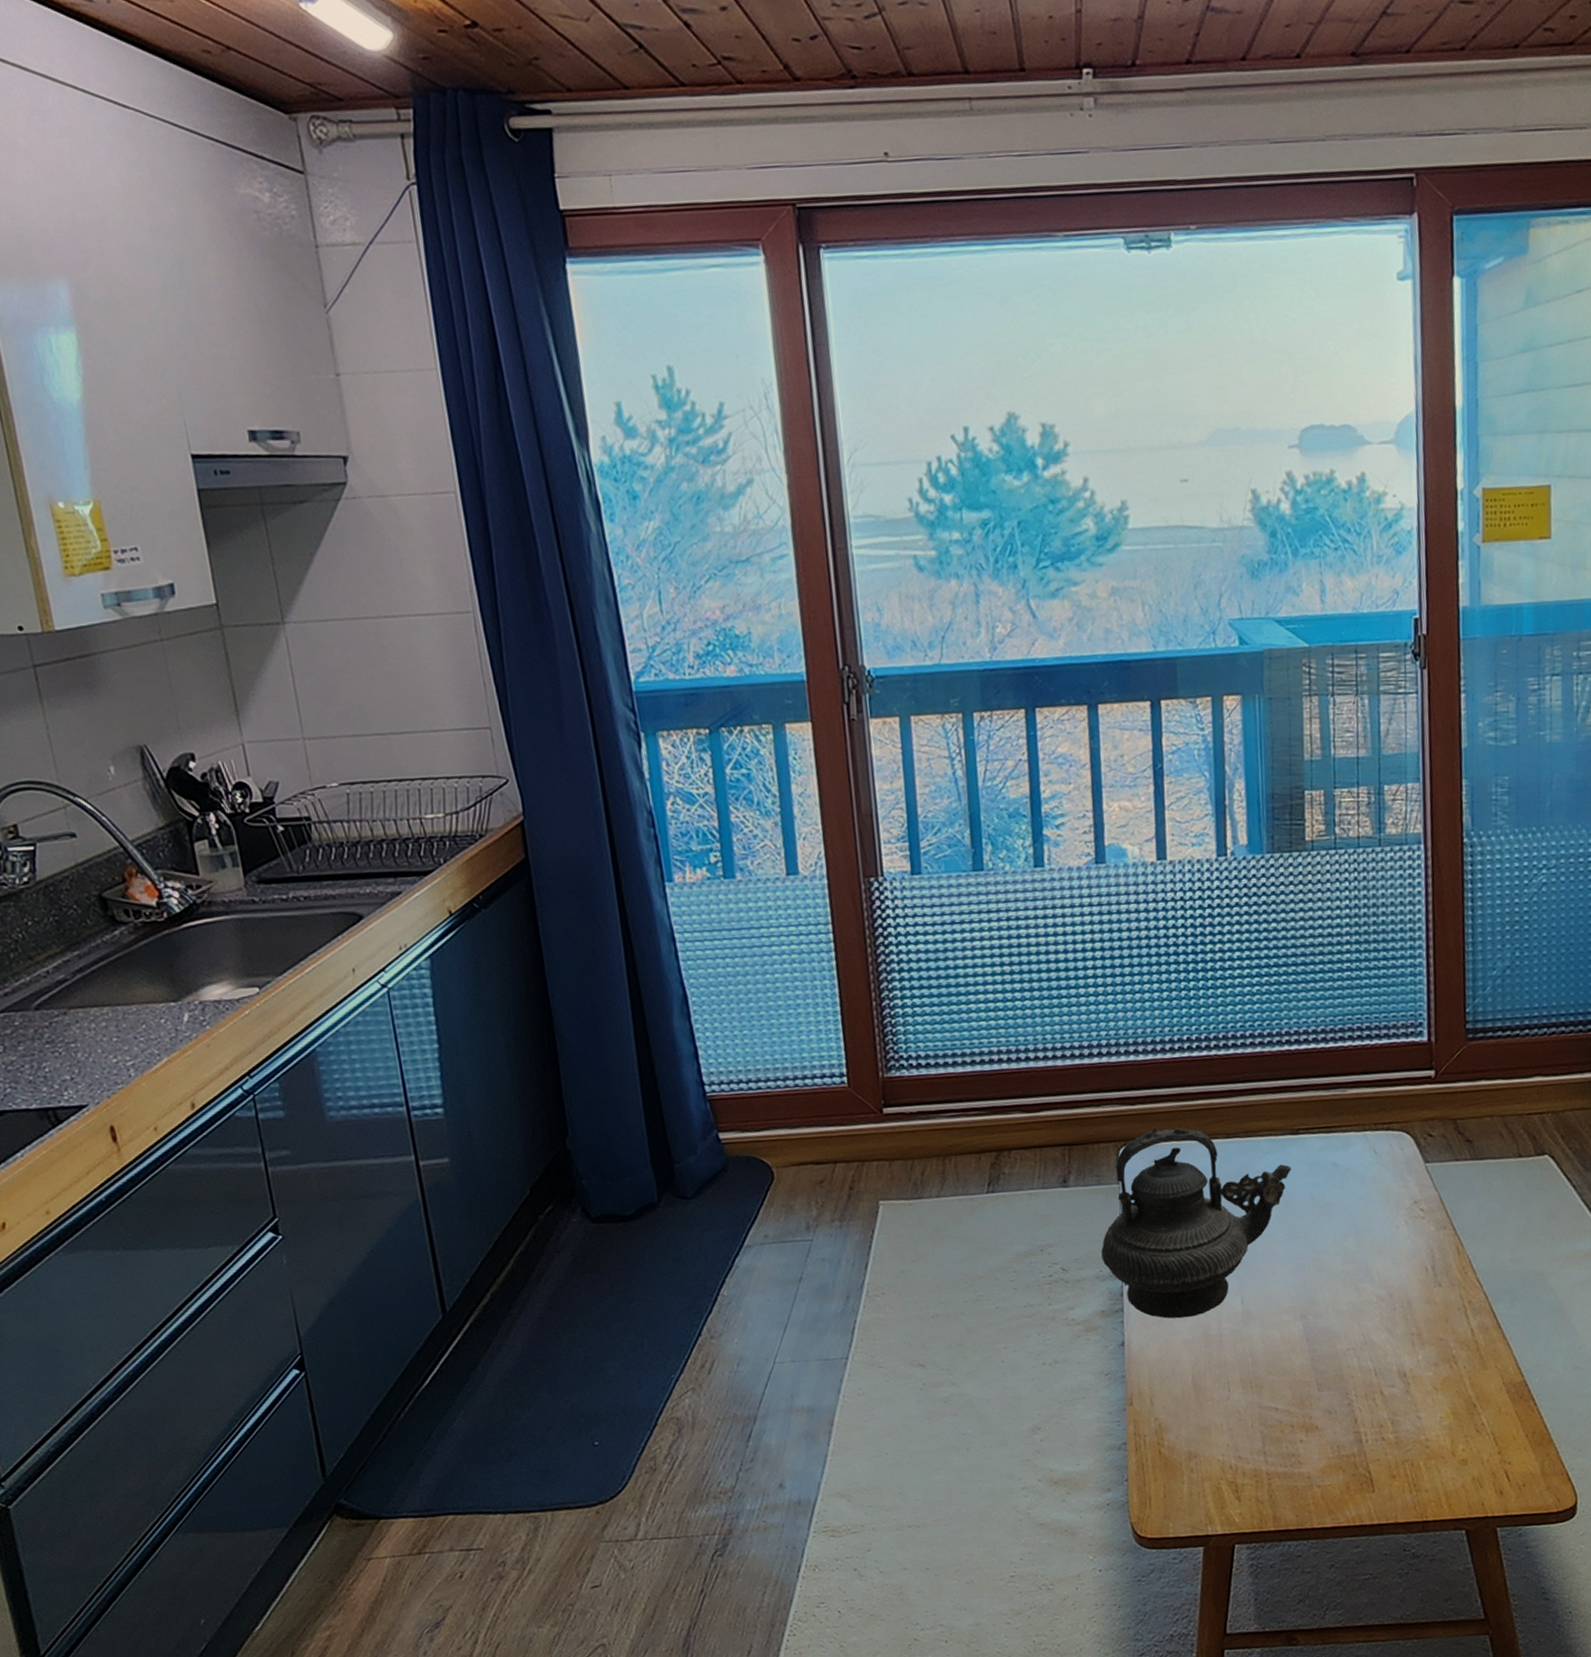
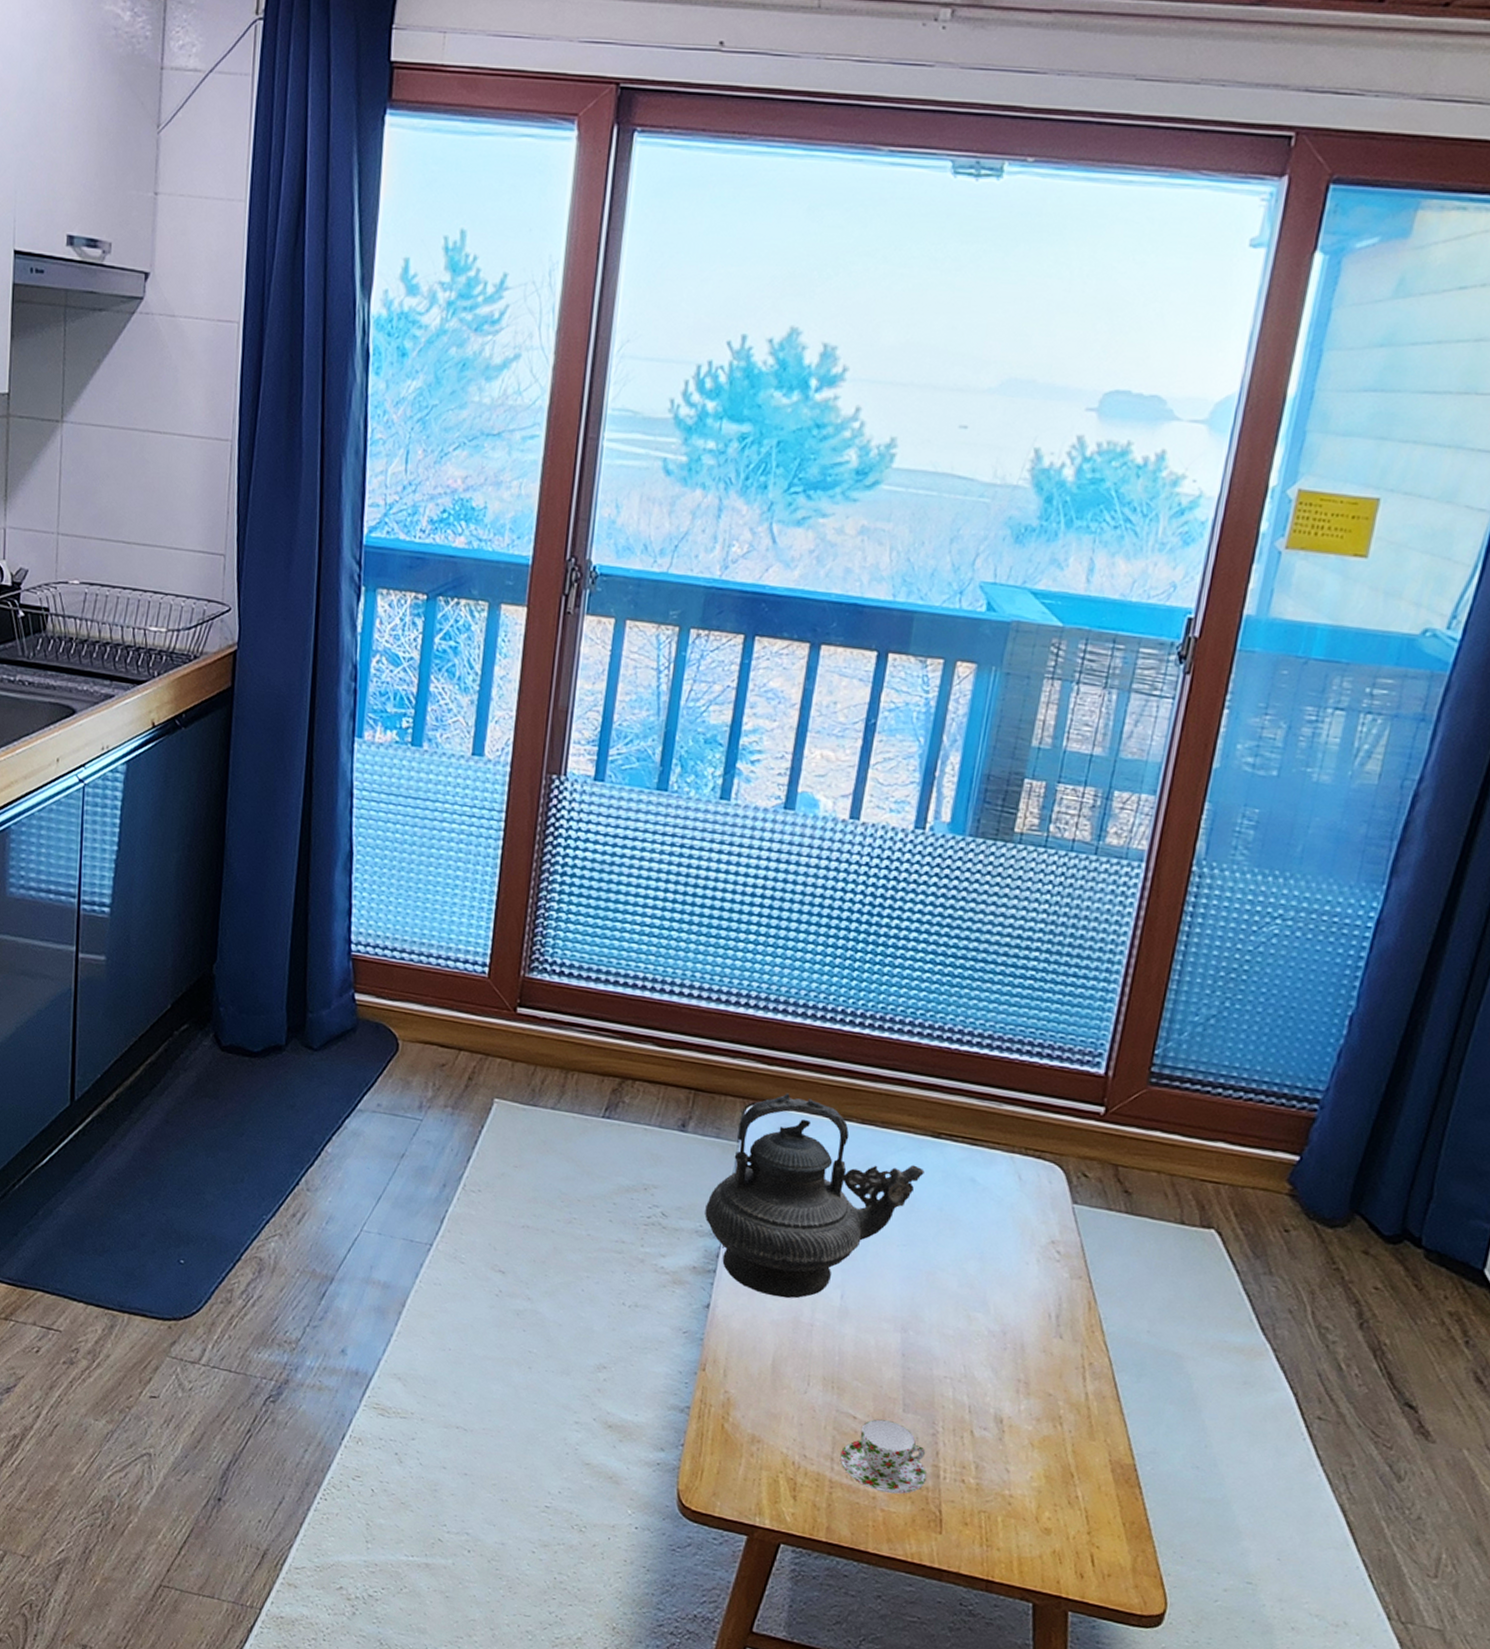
teacup: none [1271,1402,1352,1470] -> present [840,1419,927,1495]

